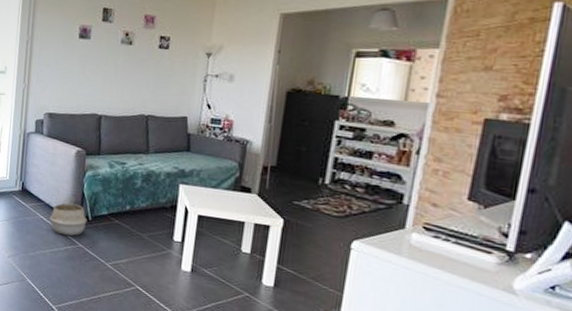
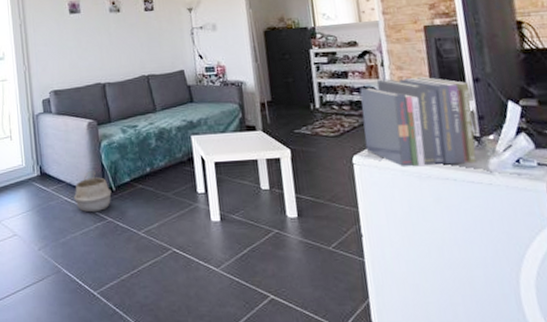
books: none [370,167,521,279] -> present [359,76,477,168]

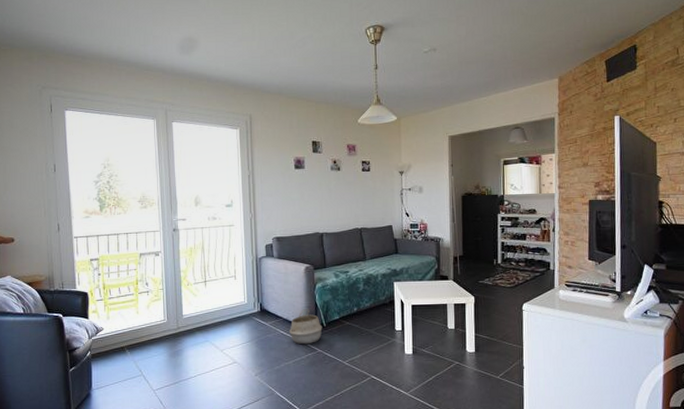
books: present [359,76,477,168] -> none [533,241,618,314]

